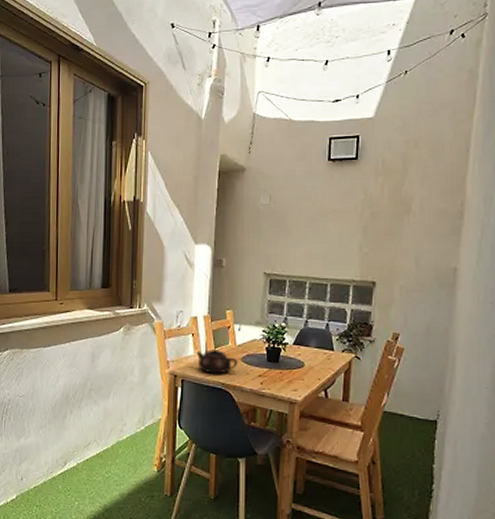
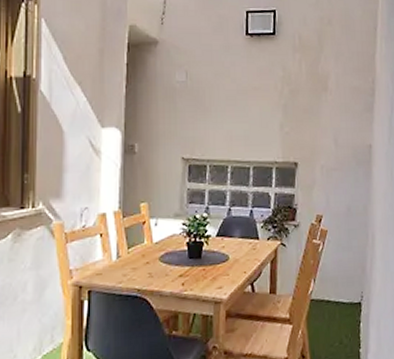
teapot: present [196,350,238,374] -> none [105,250,156,280]

